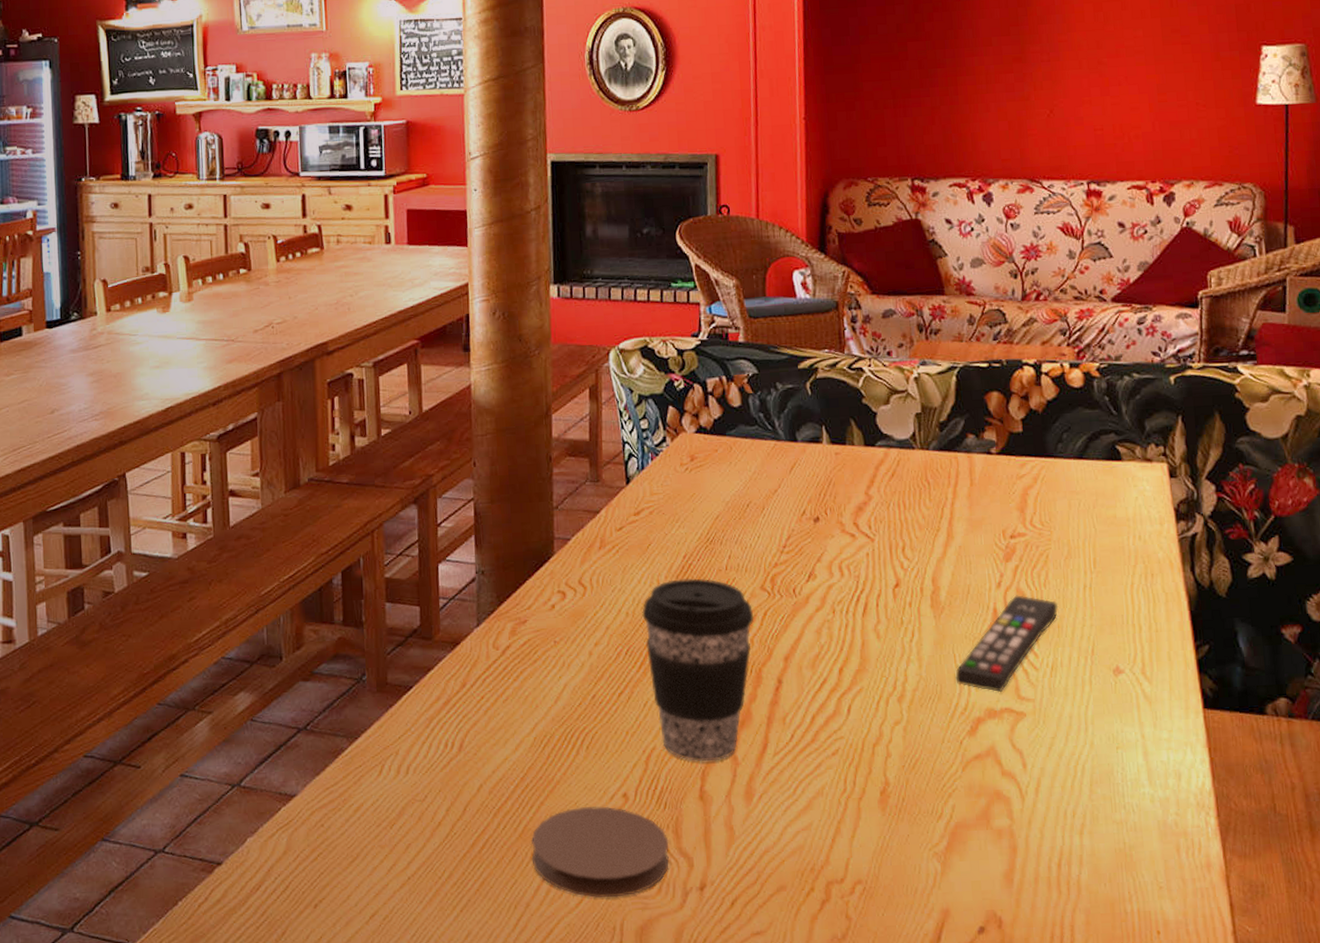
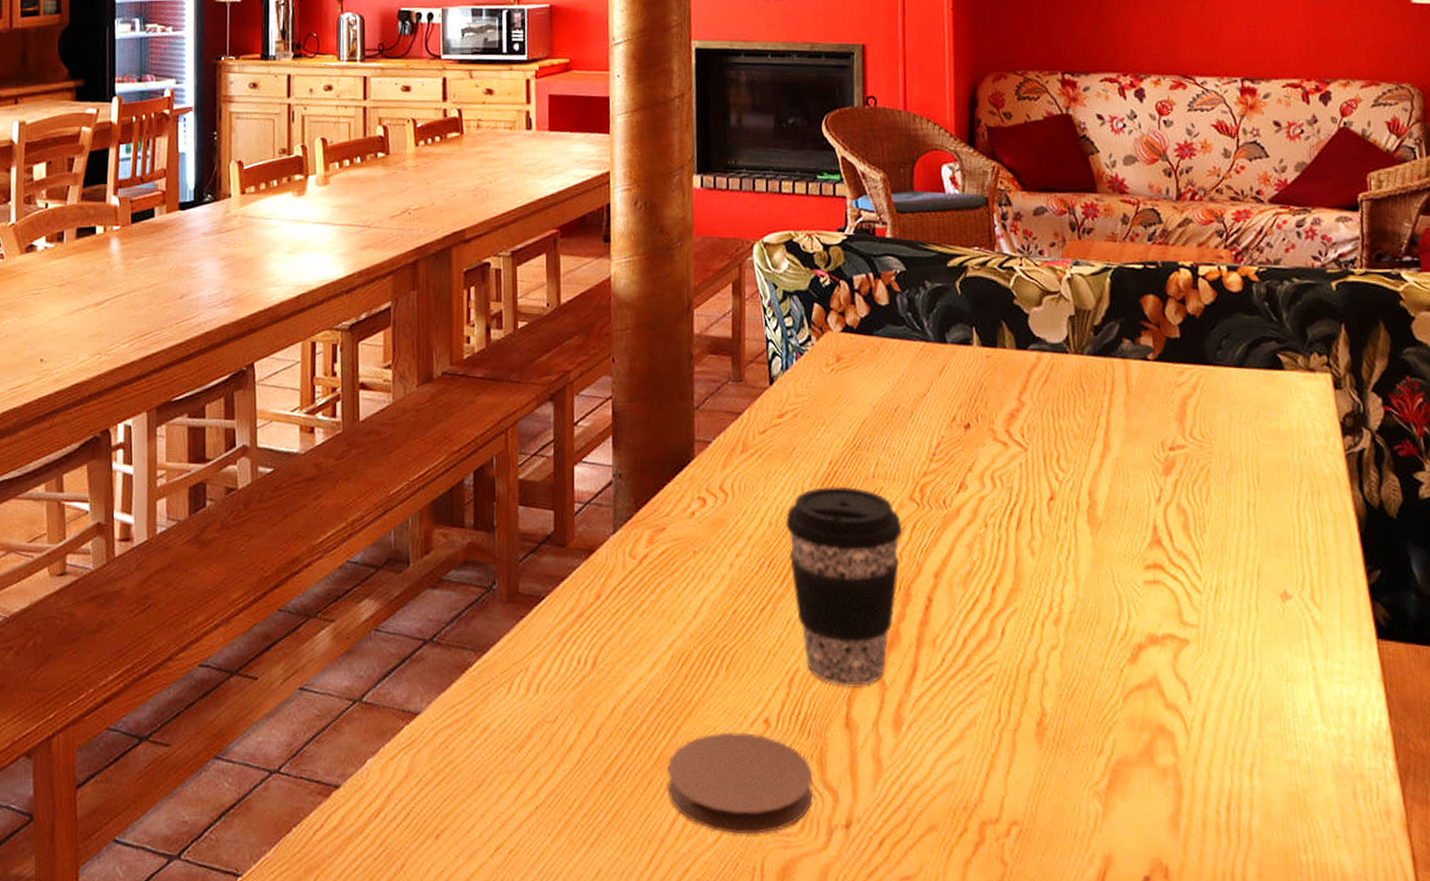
remote control: present [955,595,1059,693] -> none [1114,511,1222,618]

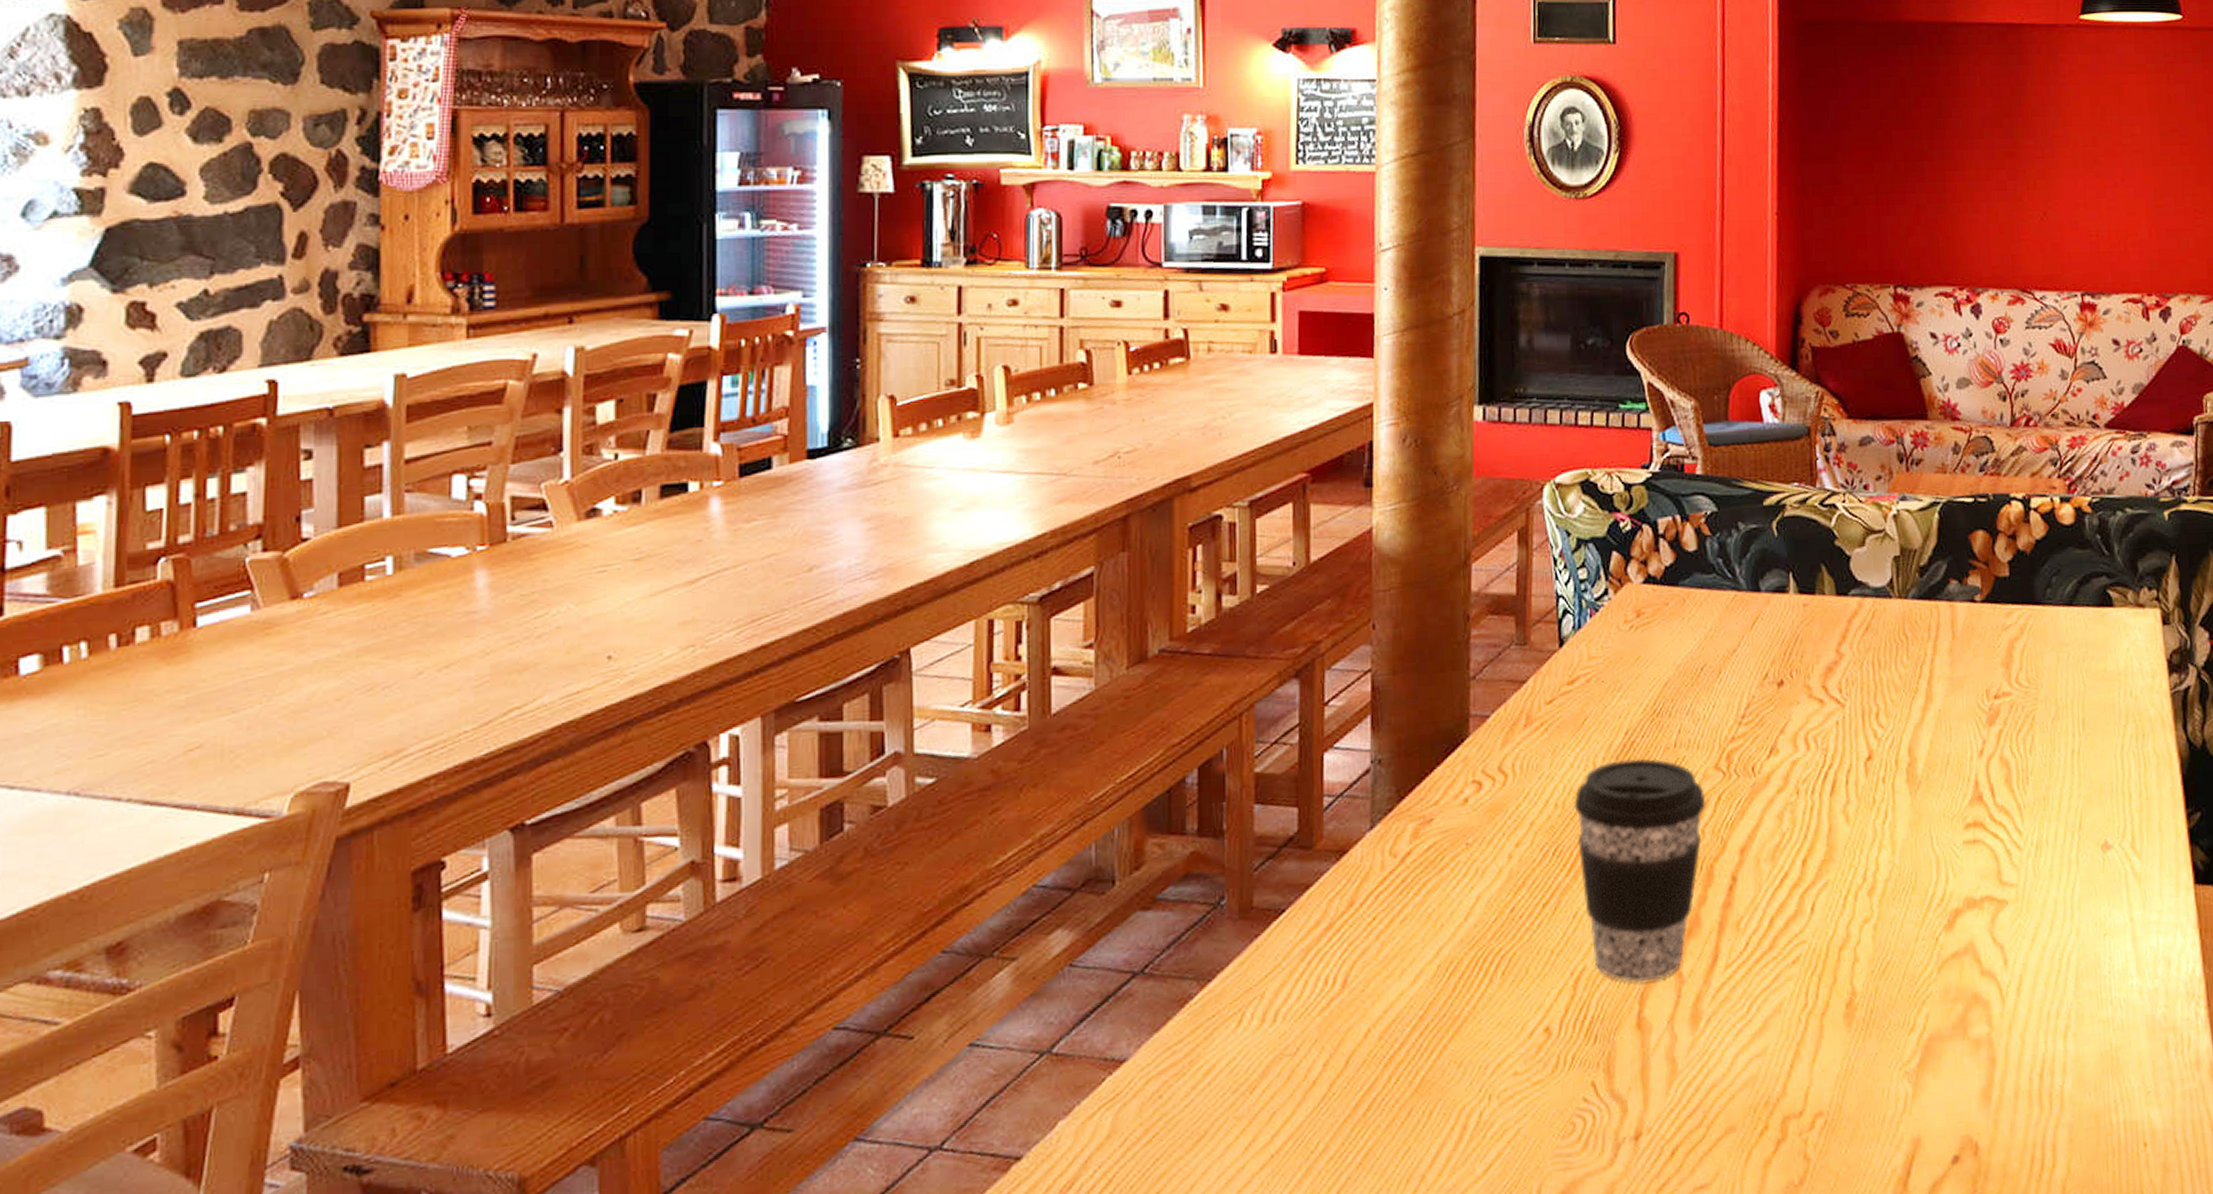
coaster: present [667,732,813,834] -> none [1429,1045,1599,1161]

